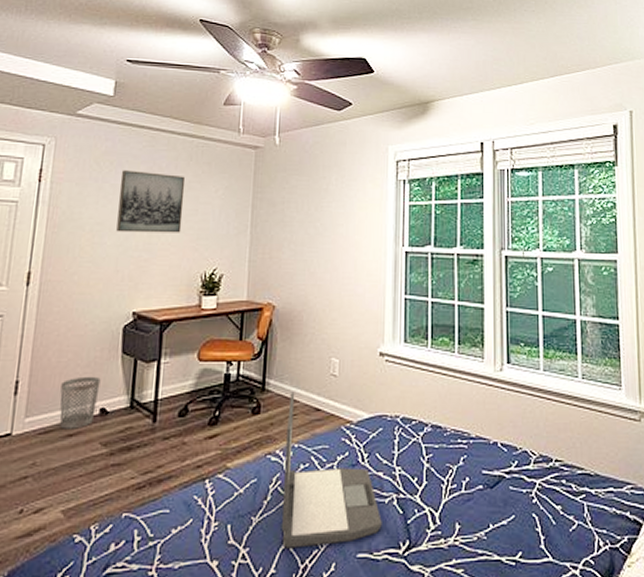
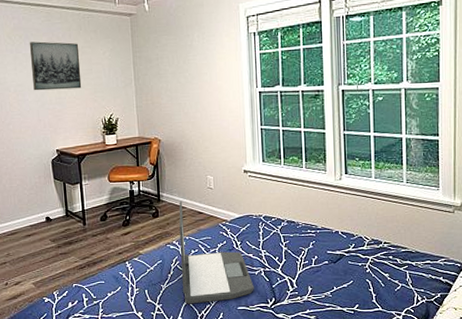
wastebasket: present [60,376,101,429] -> none [16,195,43,232]

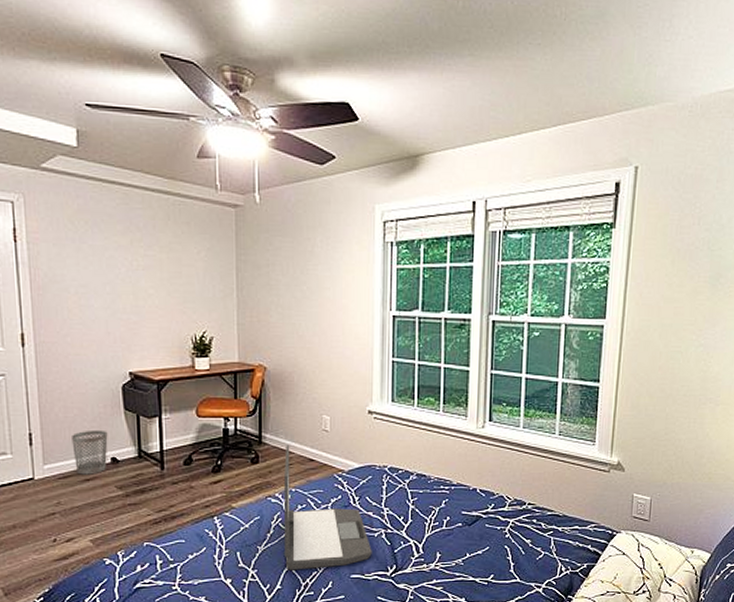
wastebasket: none [16,195,43,232] -> present [72,429,108,475]
wall art: present [29,41,82,91] -> none [98,230,167,296]

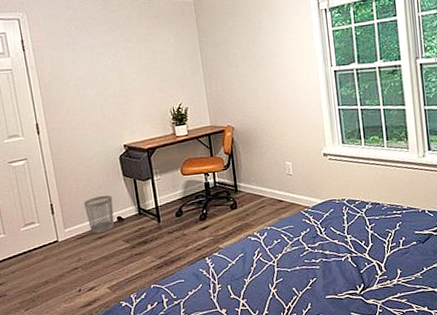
laptop: present [284,445,372,570] -> none [258,191,342,297]

